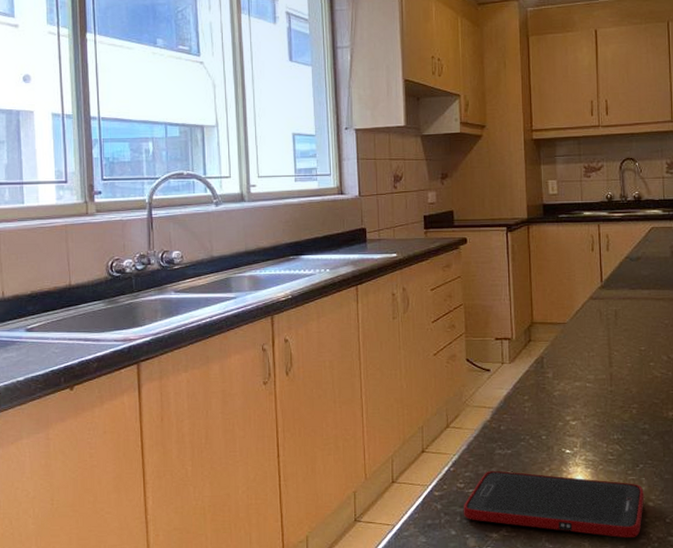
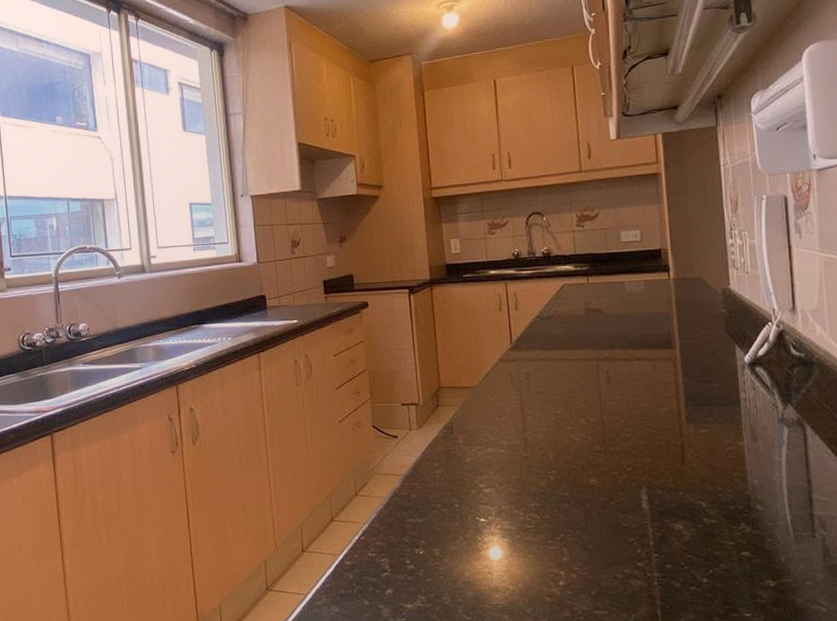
cell phone: present [463,470,644,538] -> none [375,539,567,610]

